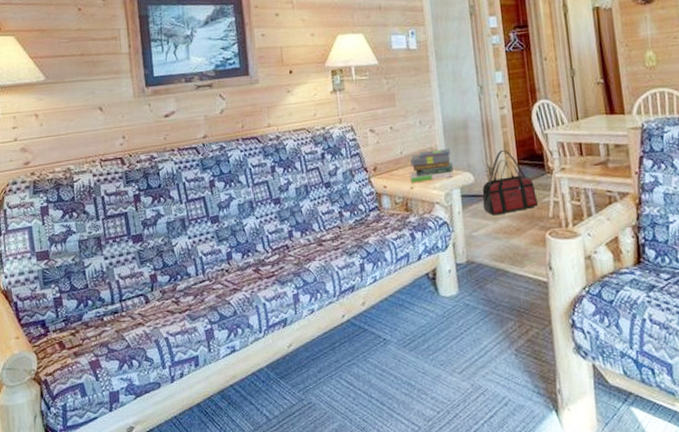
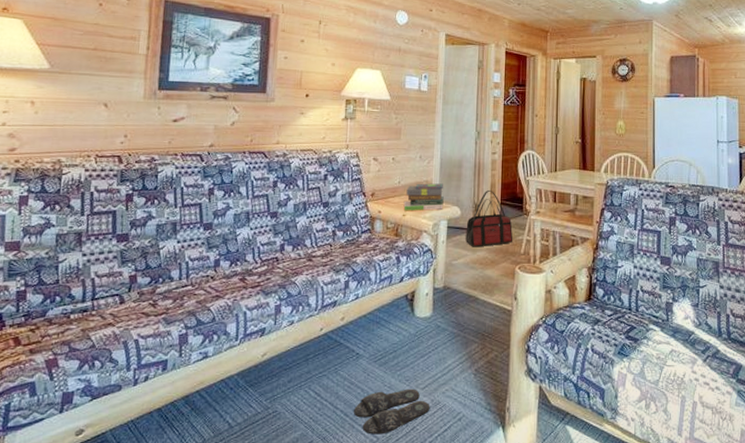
slippers: none [390,373,471,423] -> present [354,388,430,435]

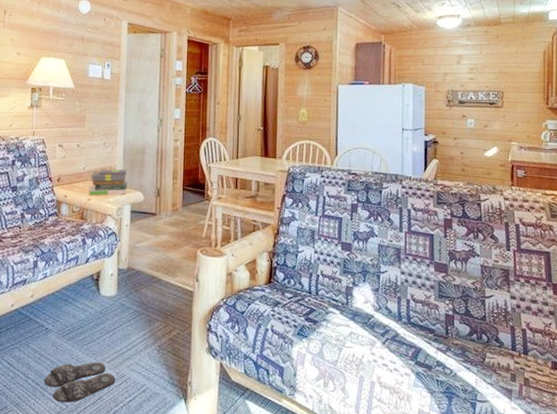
duffel bag: present [465,189,513,247] -> none [148,175,195,231]

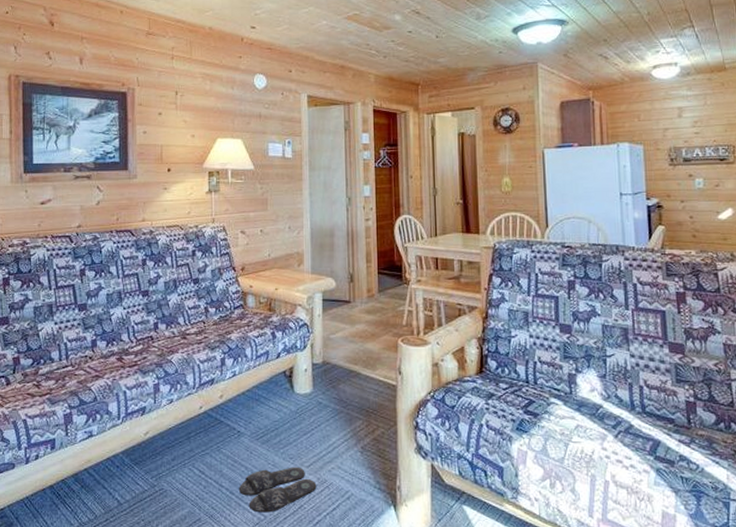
books: present [88,169,127,196] -> none [275,254,317,285]

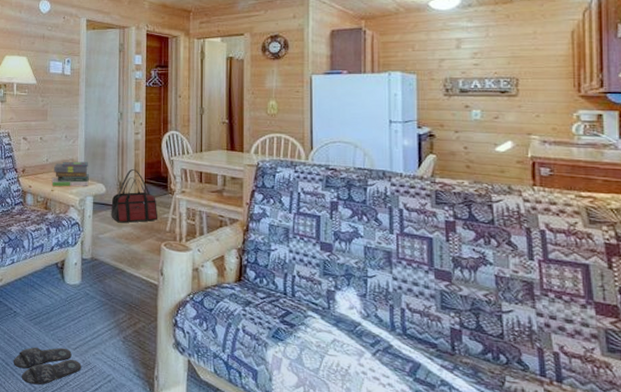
books: none [275,254,317,285] -> present [51,161,89,187]
duffel bag: none [342,258,394,320] -> present [111,168,158,223]

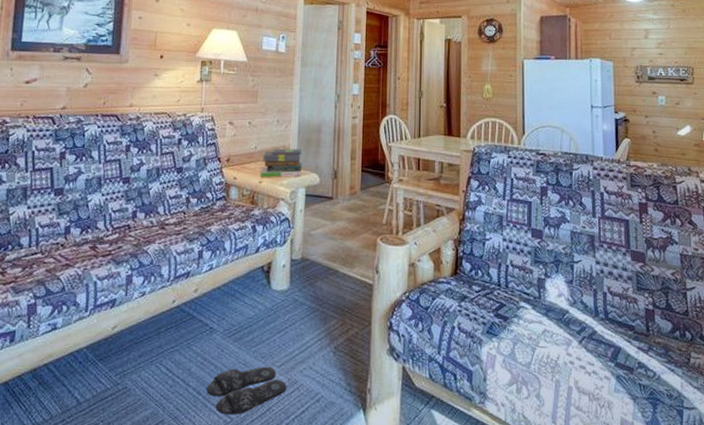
duffel bag: present [111,168,158,223] -> none [324,156,375,217]

